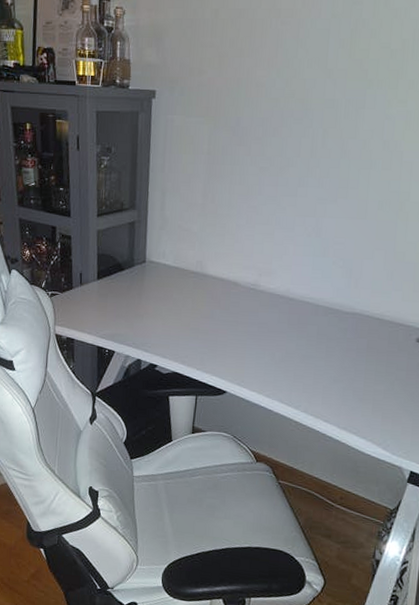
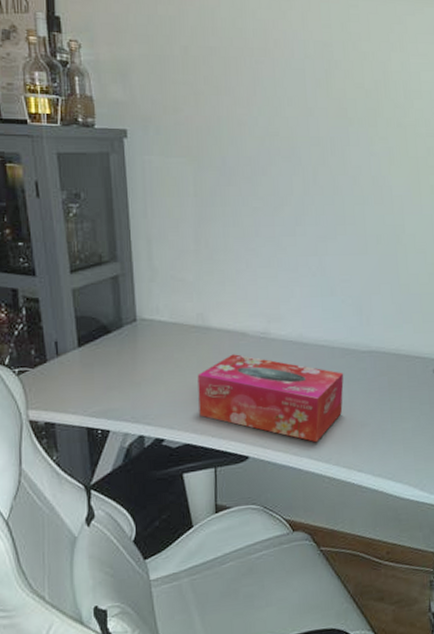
tissue box: none [188,300,325,390] -> present [197,354,344,443]

